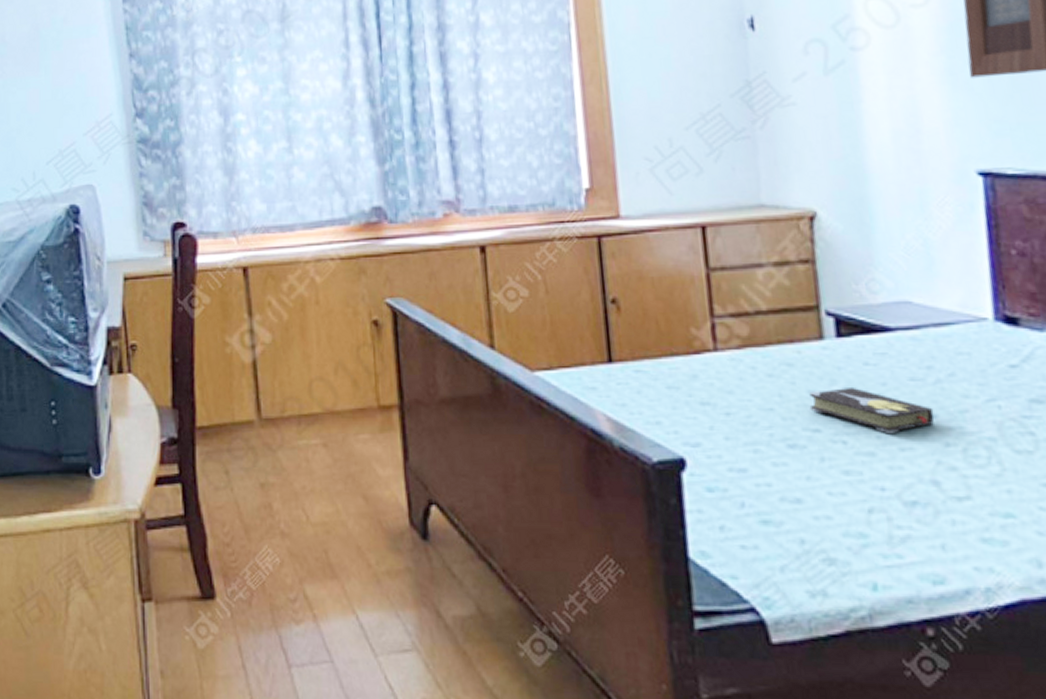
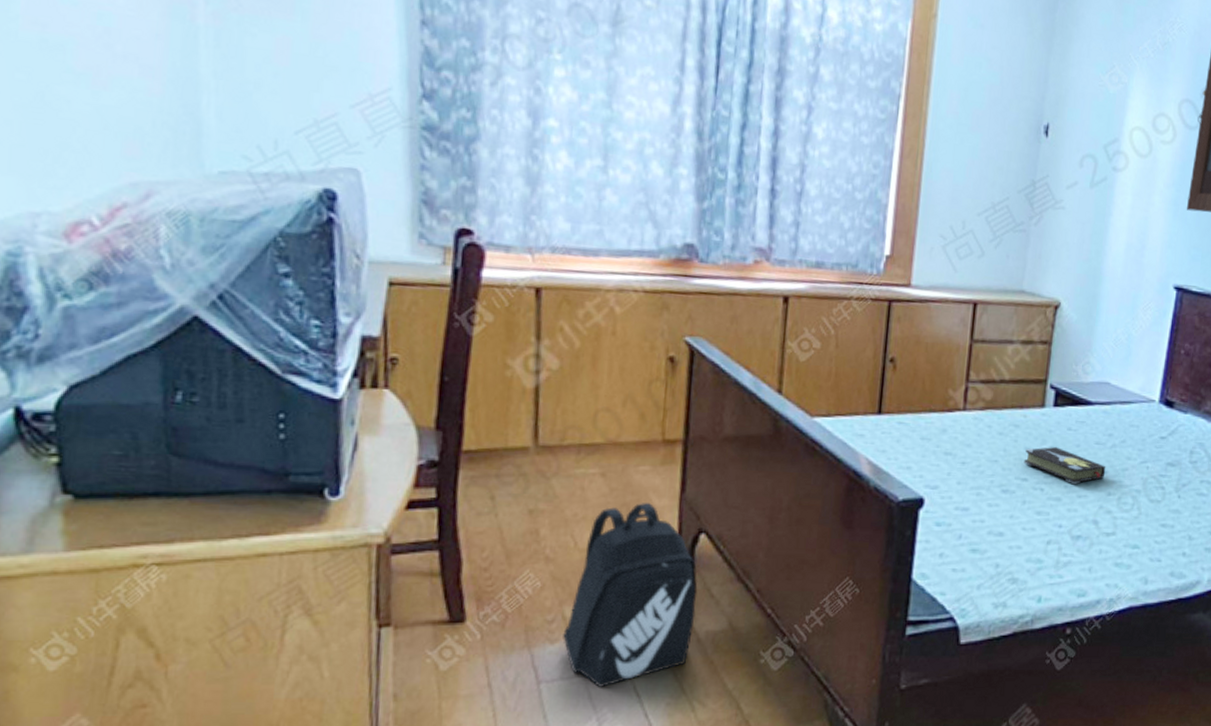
backpack: none [307,472,439,677] -> present [563,502,698,688]

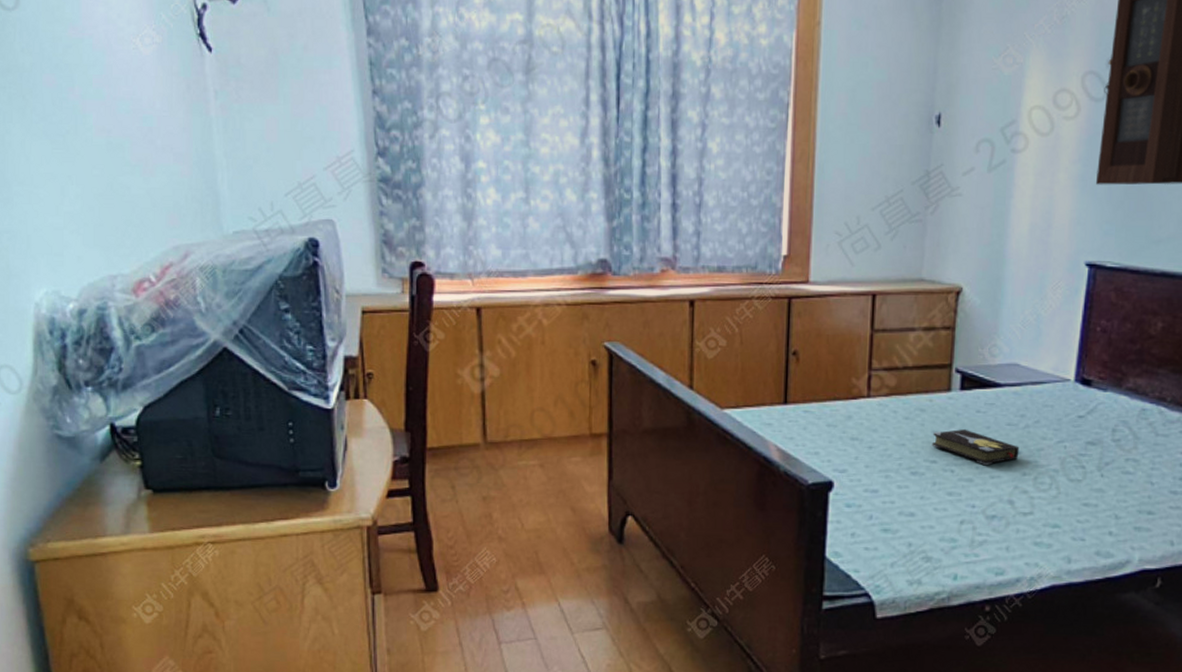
backpack: present [563,502,698,688] -> none [517,488,628,650]

